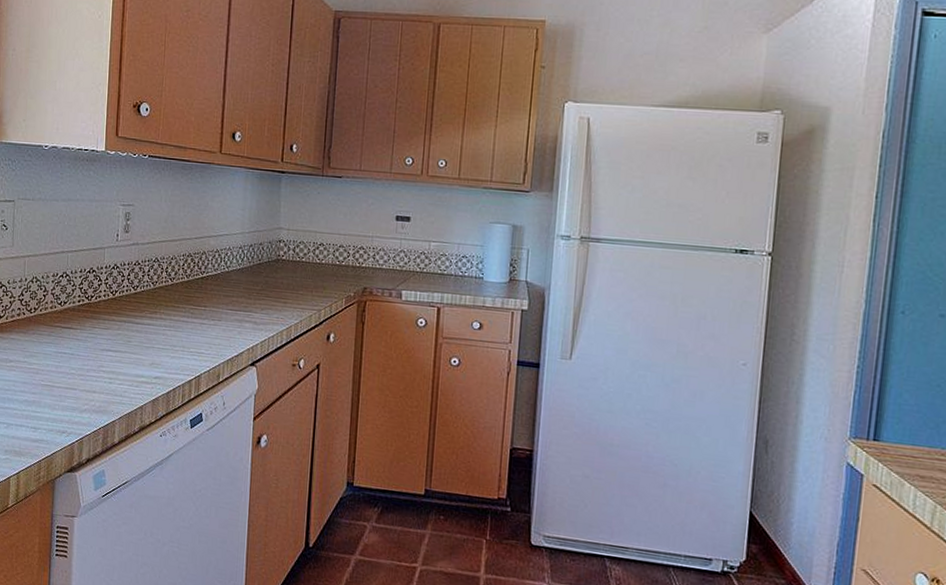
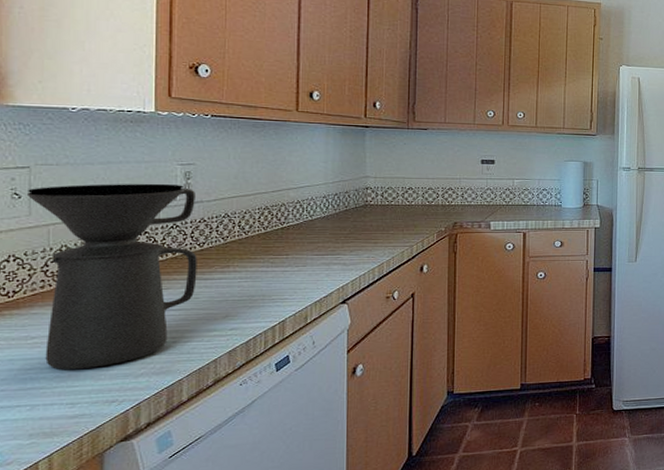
coffee maker: none [11,220,133,397] -> present [26,183,197,369]

